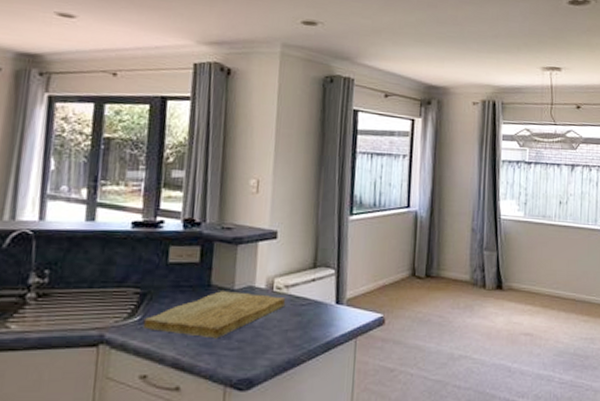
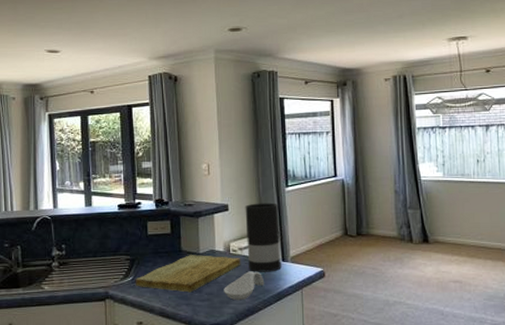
spoon rest: none [260,314,312,351] -> present [224,271,265,301]
vase: none [294,231,339,316] -> present [245,203,281,272]

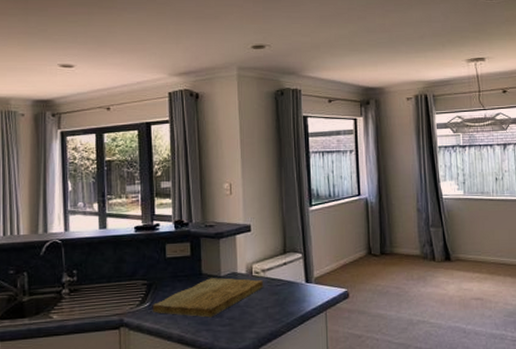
spoon rest: present [224,271,265,301] -> none [246,293,288,325]
vase: present [245,203,281,272] -> none [268,222,305,295]

